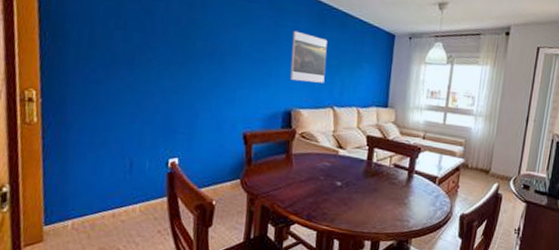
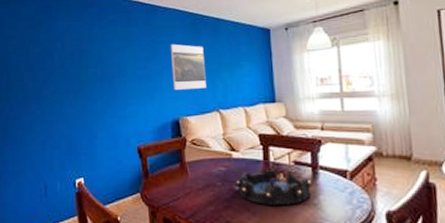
decorative bowl: none [338,169,406,203] -> present [236,170,313,207]

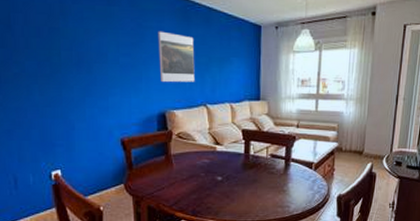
decorative bowl: present [236,170,313,207] -> none [218,162,284,193]

